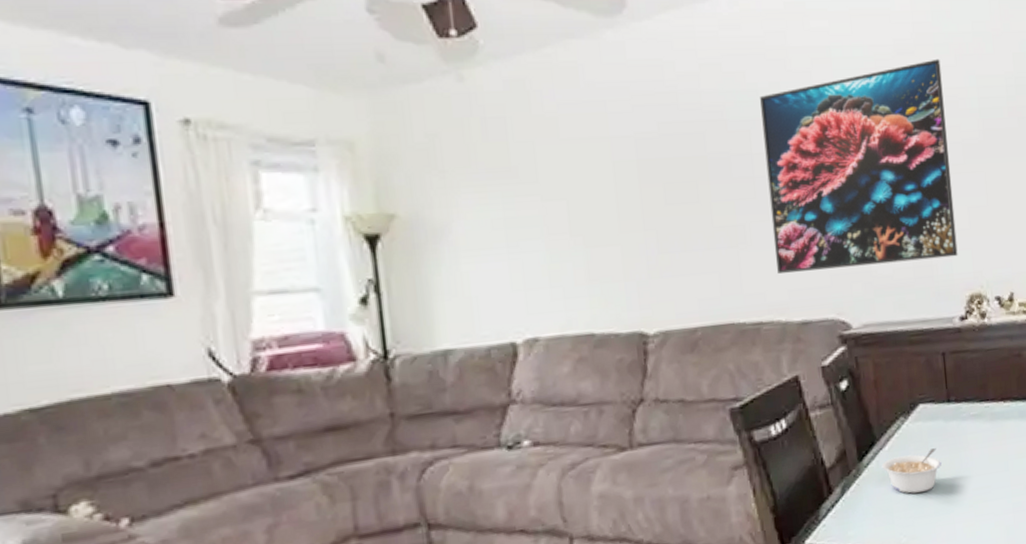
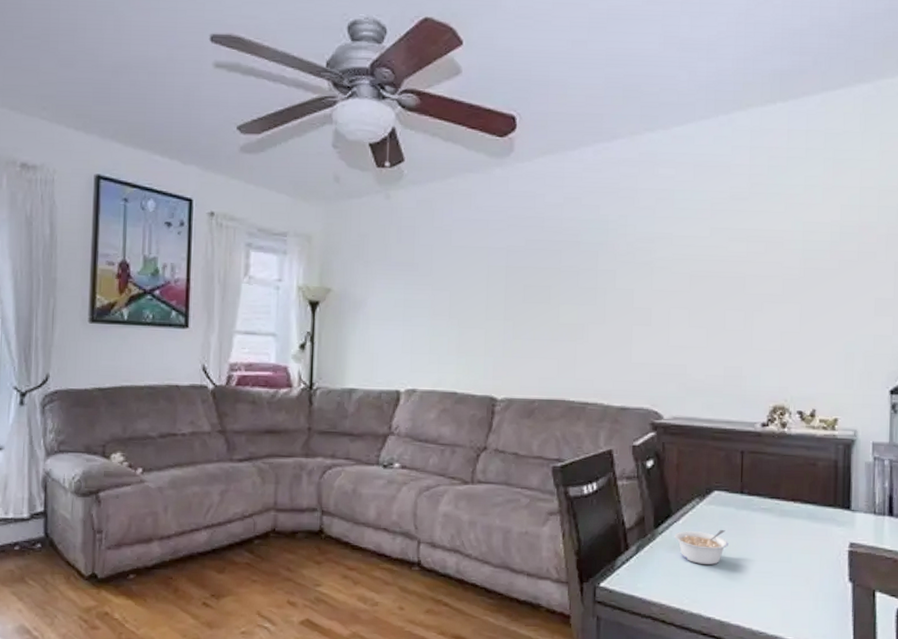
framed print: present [760,58,958,273] -> none [605,205,771,372]

